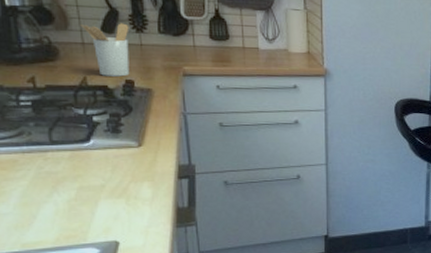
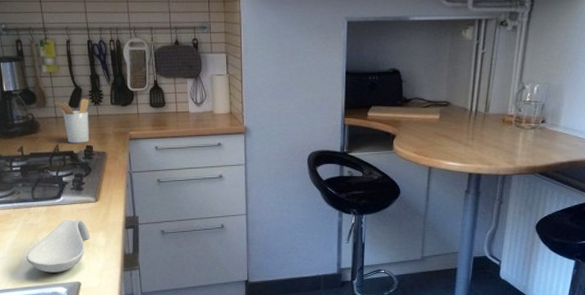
spoon rest: none [41,167,132,231] -> present [26,219,91,273]

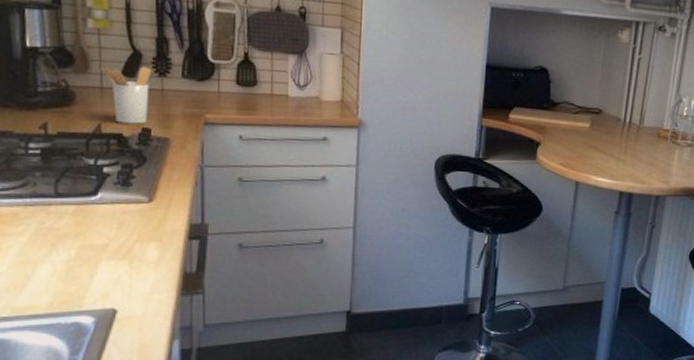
spoon rest: present [26,219,91,273] -> none [36,224,137,296]

